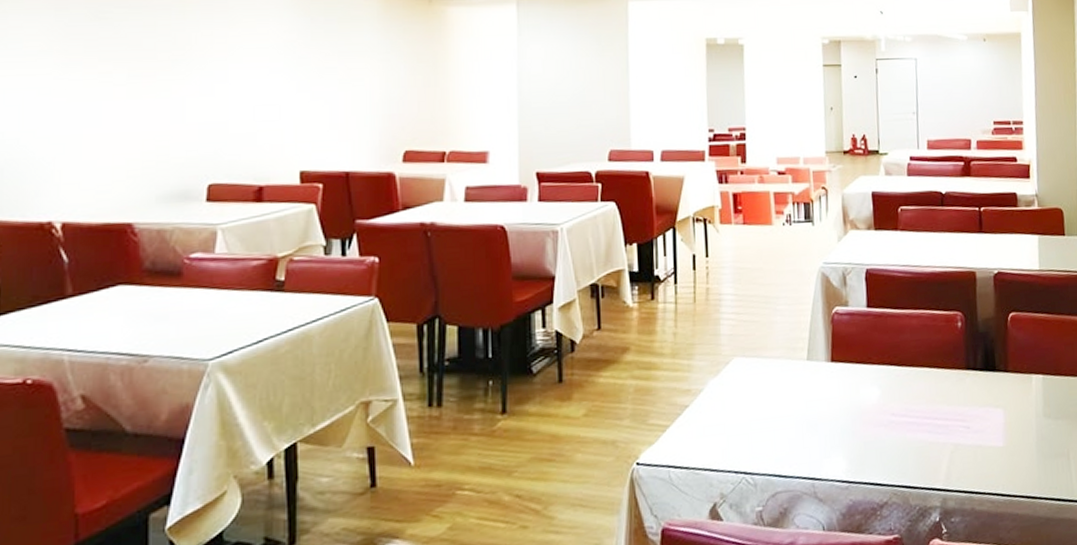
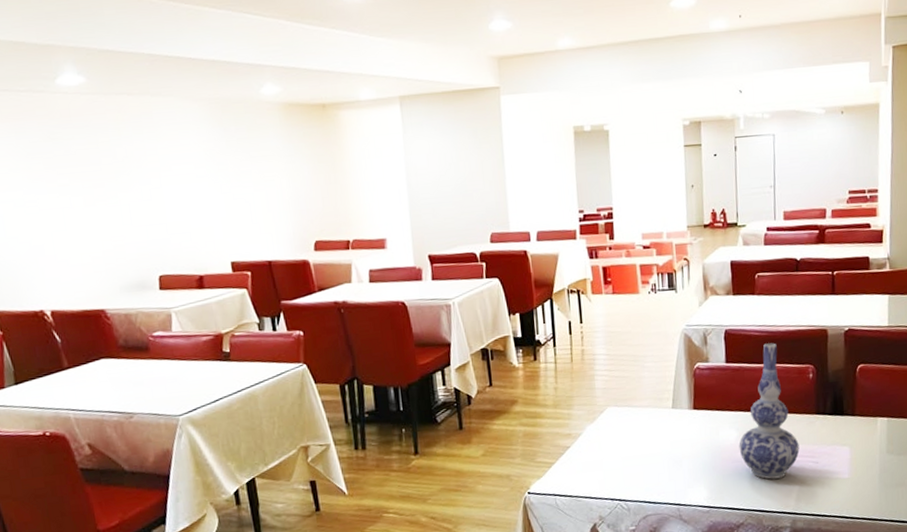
vase: none [881,285,949,448] -> present [739,343,800,480]

